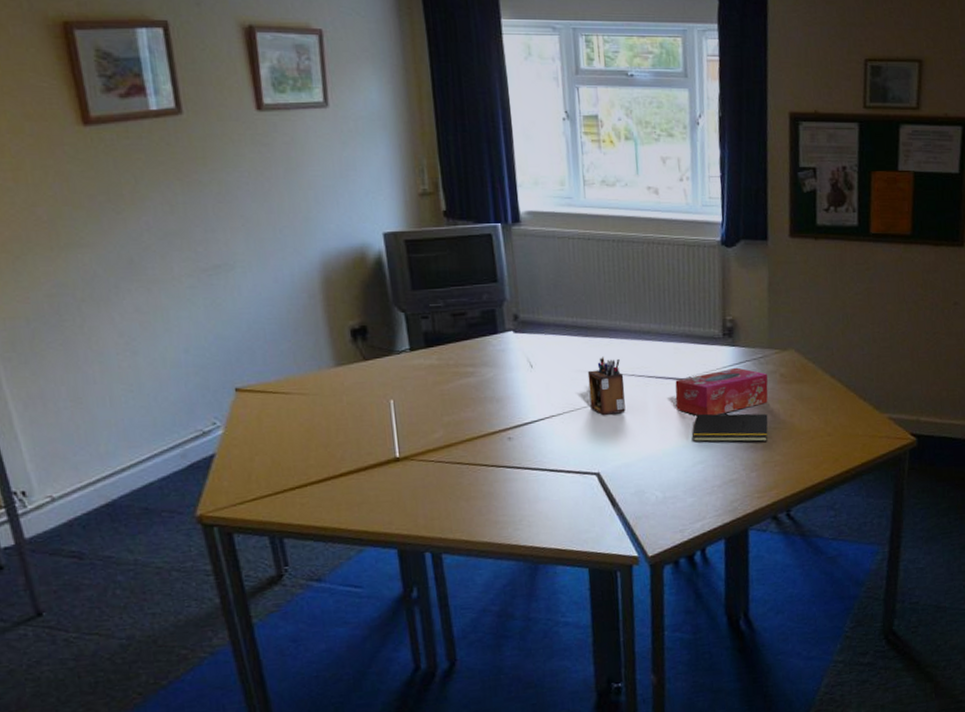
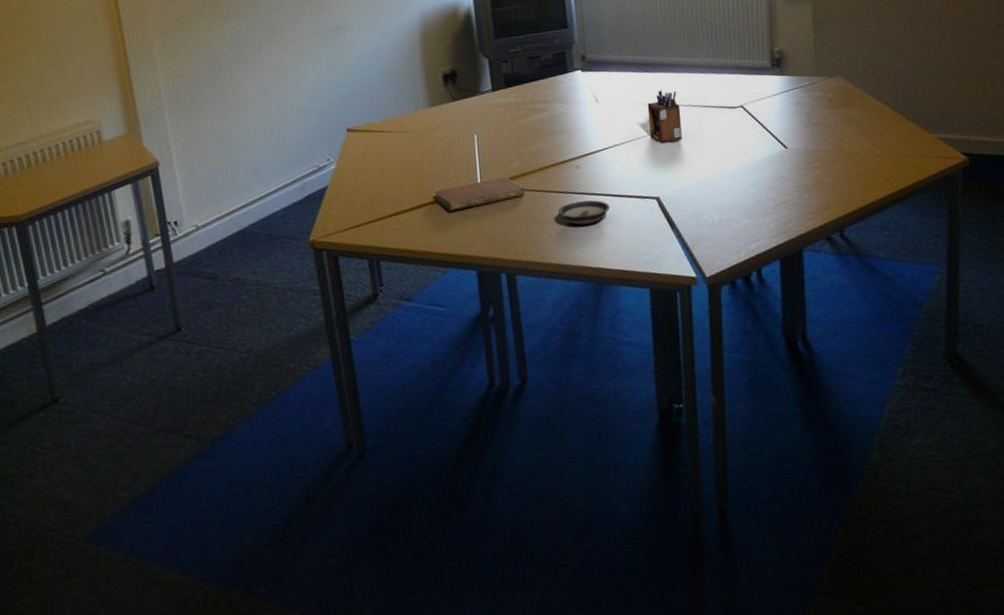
notebook: none [344,448,450,485] -> present [434,177,525,212]
saucer: none [487,475,547,502] -> present [557,200,611,225]
tissue box: present [675,367,768,416] -> none [728,95,817,141]
notepad: present [693,413,768,442] -> none [746,137,819,166]

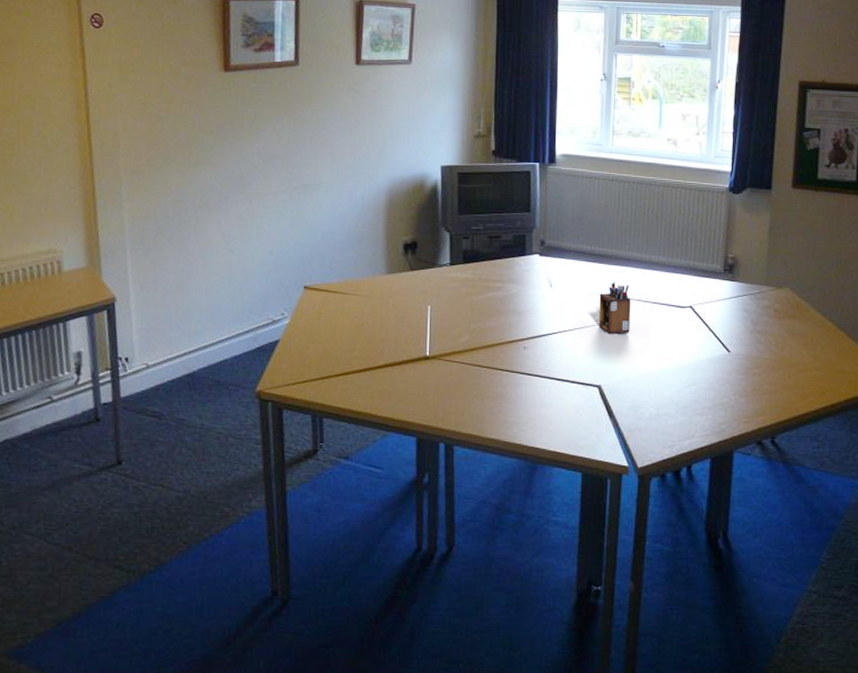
notebook: present [434,177,525,212] -> none [382,350,471,378]
saucer: present [557,200,611,225] -> none [501,381,553,405]

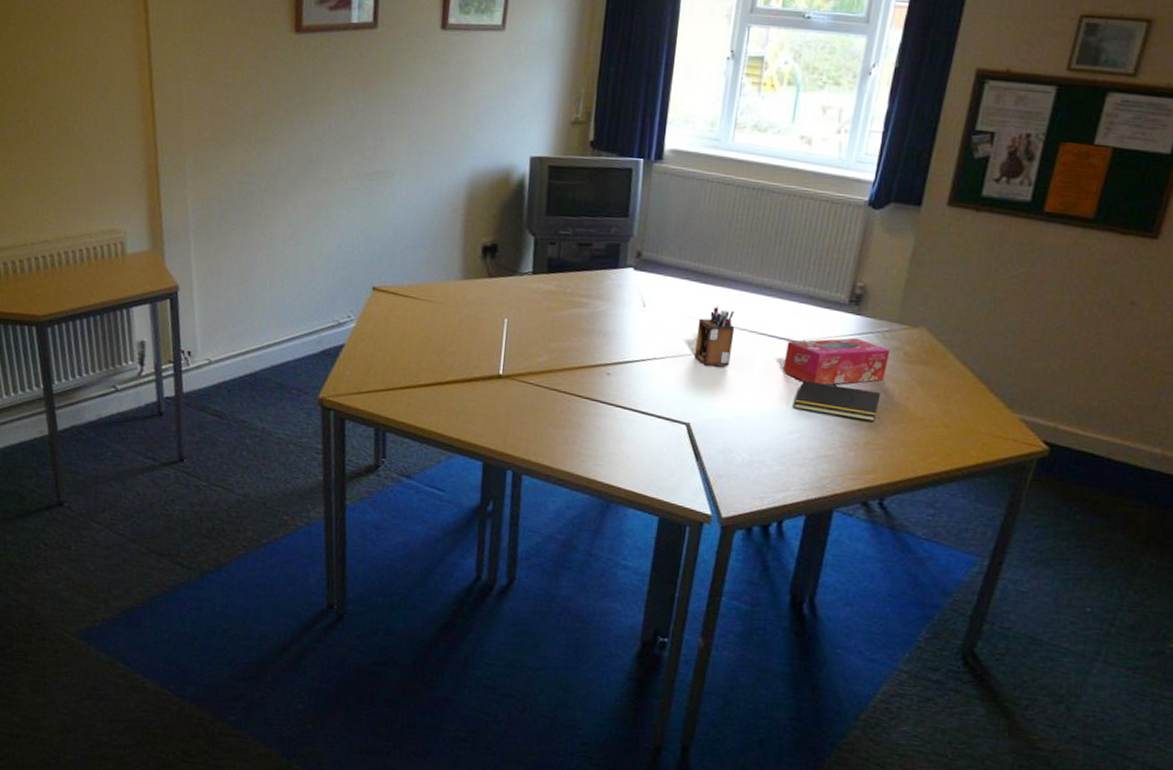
tissue box: none [676,300,763,342] -> present [782,337,891,385]
notepad: none [689,340,760,370] -> present [794,380,881,421]

